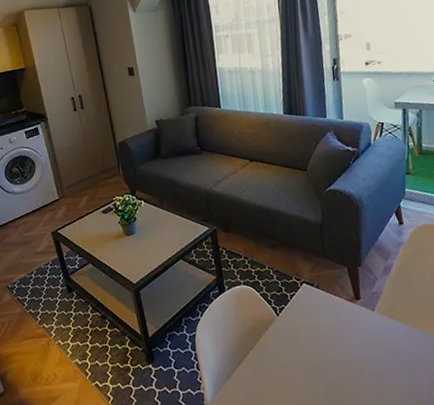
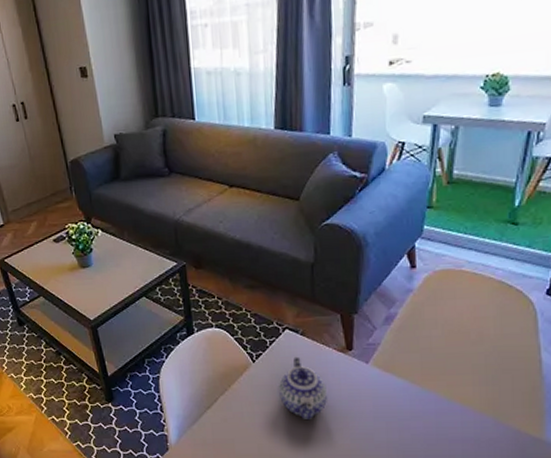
teapot: none [300,308,343,369] -> present [279,356,327,421]

